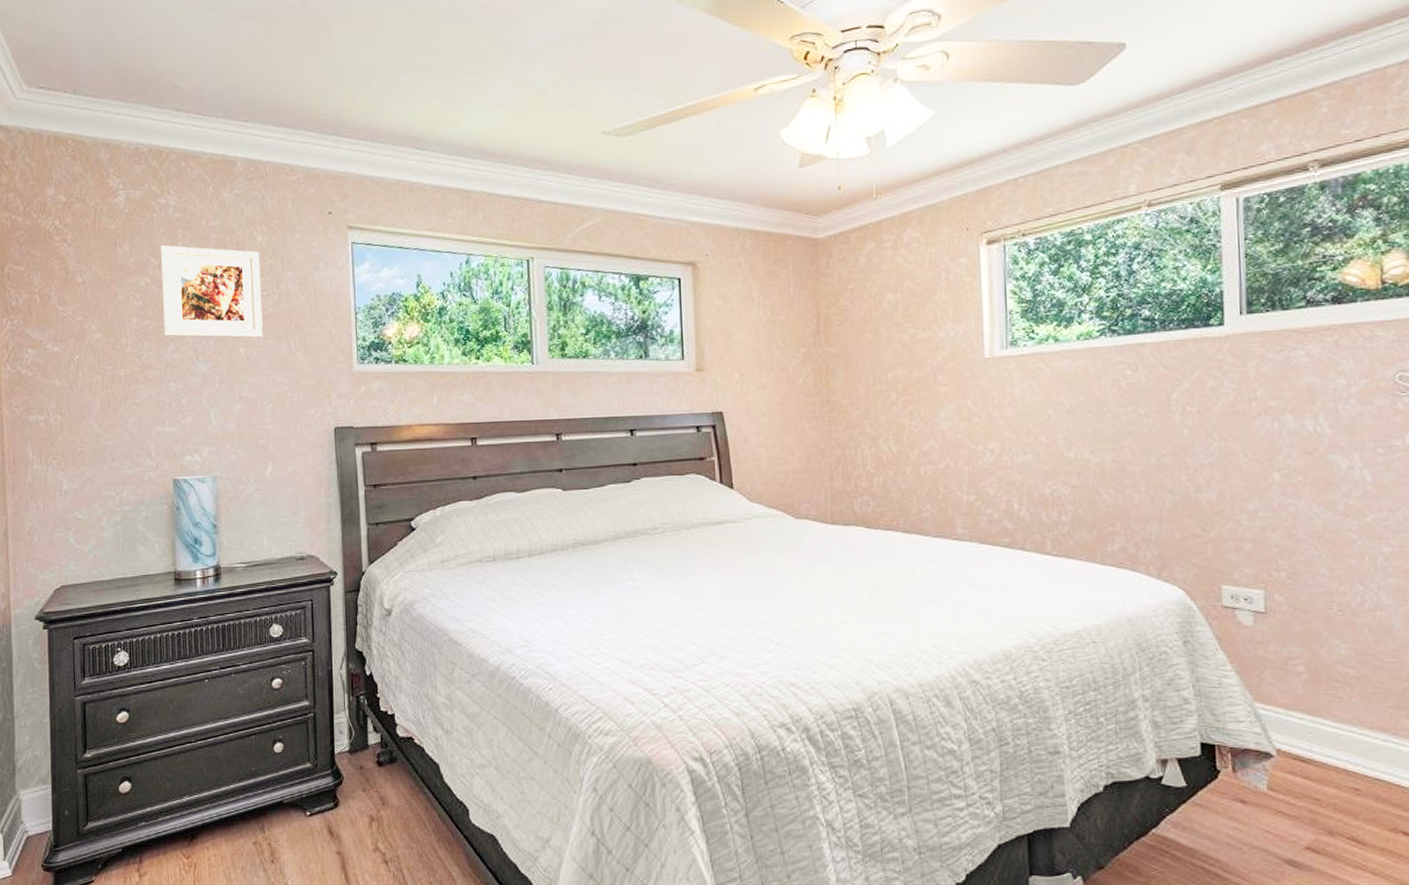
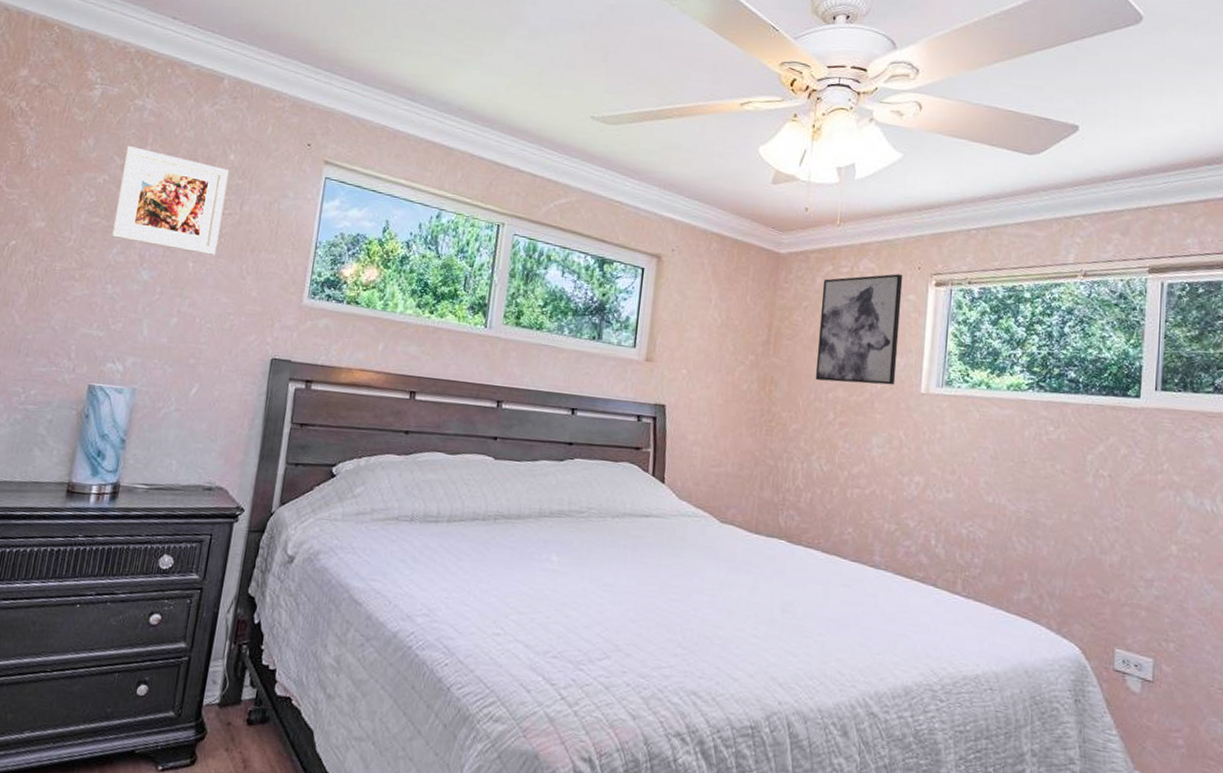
wall art: none [867,239,957,363] -> present [815,274,903,386]

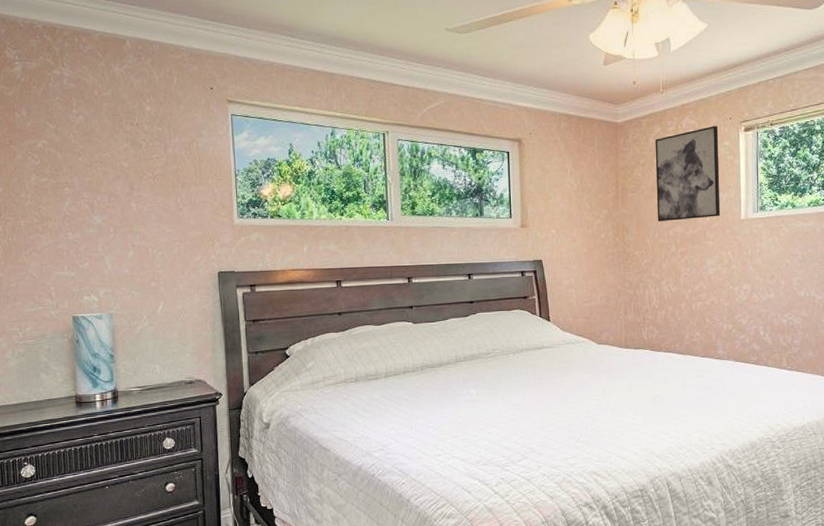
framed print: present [112,146,230,255] -> none [55,112,153,195]

